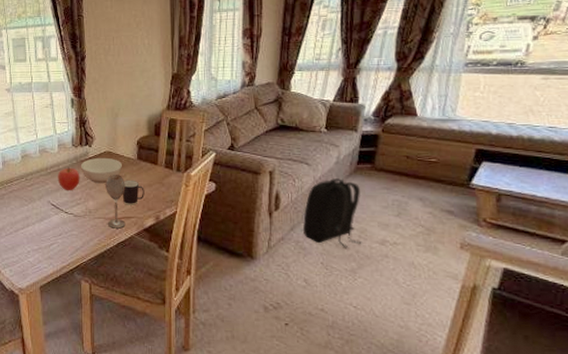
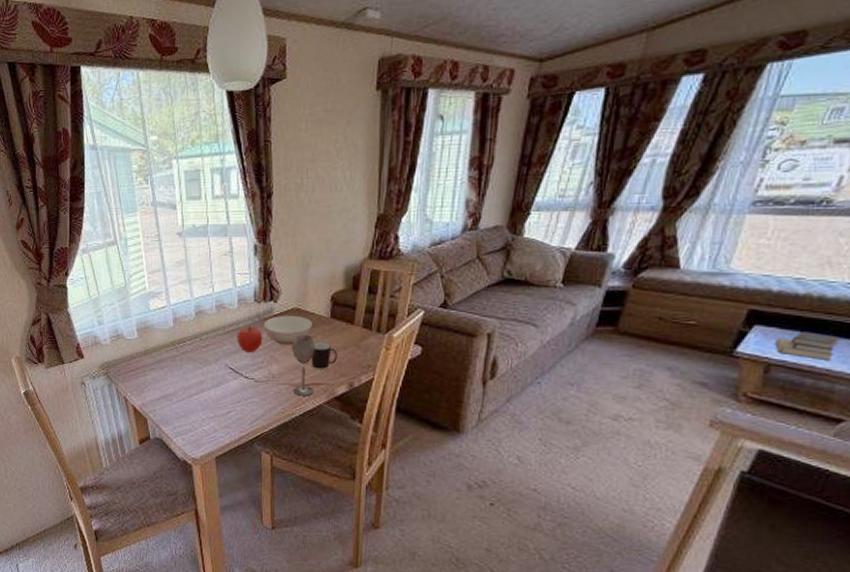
backpack: present [303,178,362,249] -> none [522,343,596,424]
books: none [501,166,552,190] -> present [775,331,841,360]

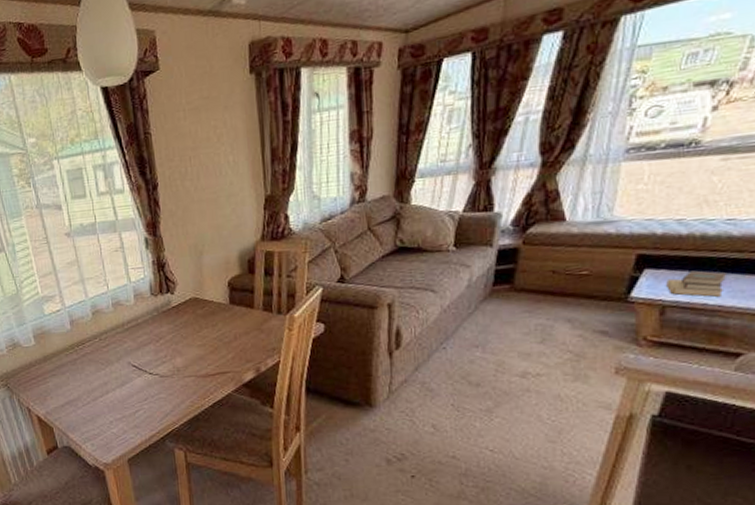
fruit: present [237,325,263,354] -> none [136,319,164,349]
bowl: present [263,315,312,346] -> none [162,305,212,337]
wineglass: present [292,335,316,396] -> none [194,324,221,387]
mug: present [311,341,337,371] -> none [214,328,241,359]

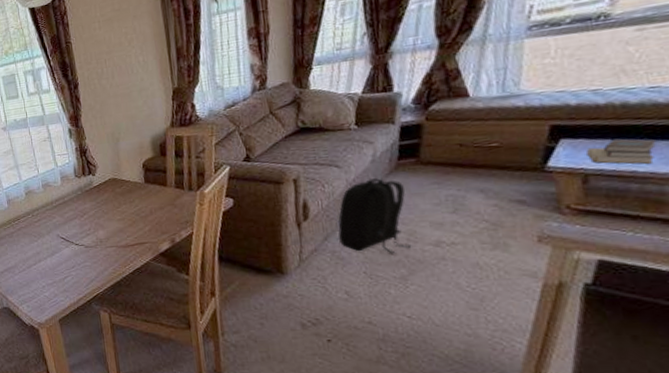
backpack: none [429,305,499,386] -> present [338,178,412,254]

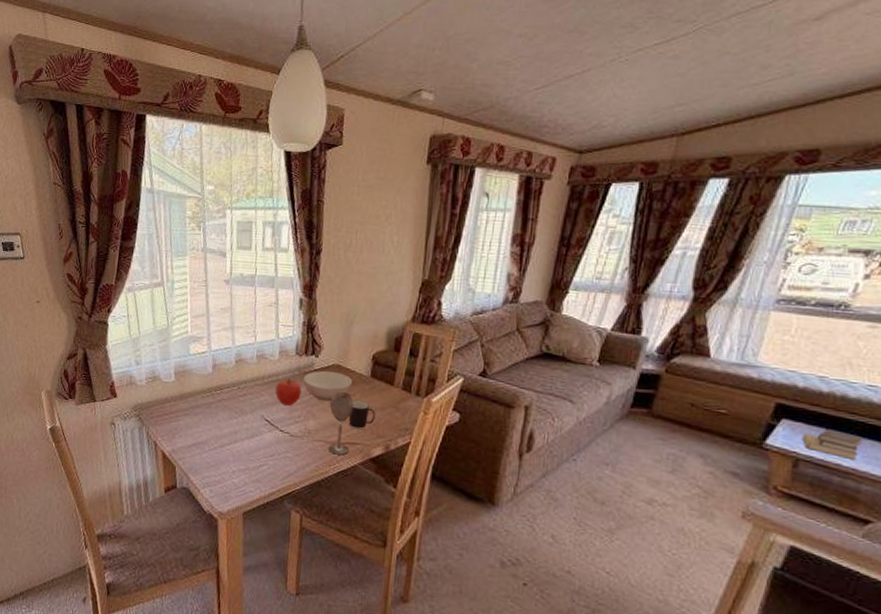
fruit: none [63,198,88,223] -> present [275,377,302,407]
bowl: none [86,184,130,212] -> present [303,370,352,402]
wineglass: none [114,201,140,256] -> present [329,392,354,456]
mug: none [132,204,157,231] -> present [348,399,376,430]
backpack: present [338,178,412,254] -> none [557,421,631,505]

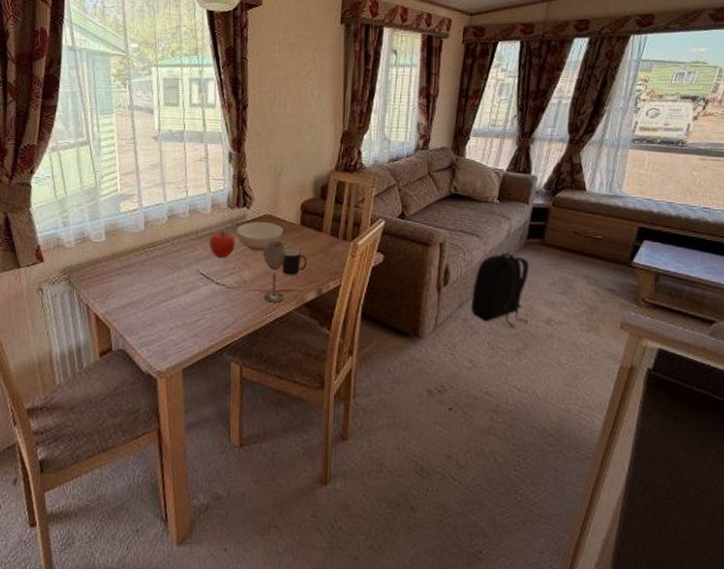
backpack: none [557,421,631,505] -> present [471,253,529,327]
books: present [802,429,864,460] -> none [660,246,704,270]

